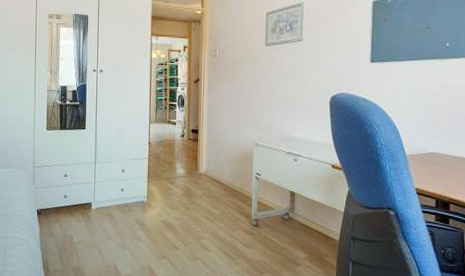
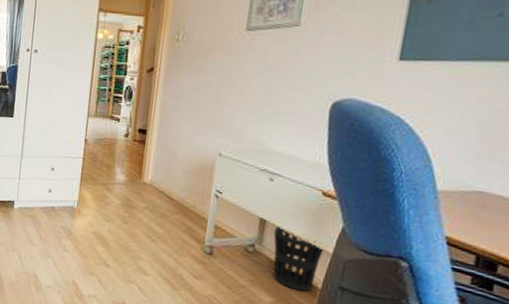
wastebasket: none [302,196,339,245] -> present [272,226,325,292]

